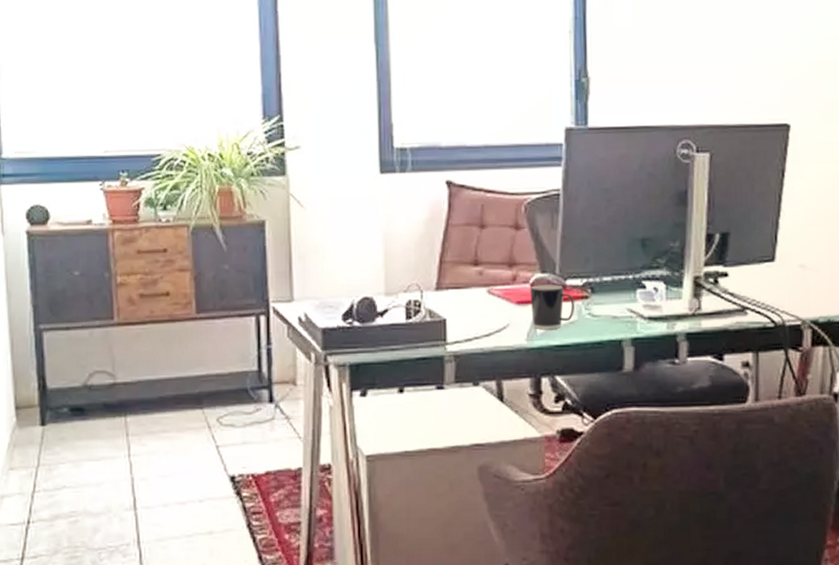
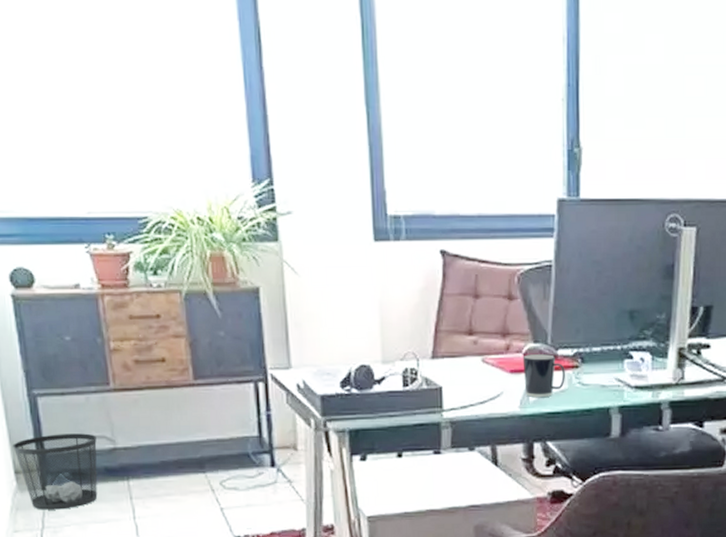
waste bin: none [16,368,97,447] -> present [13,433,98,510]

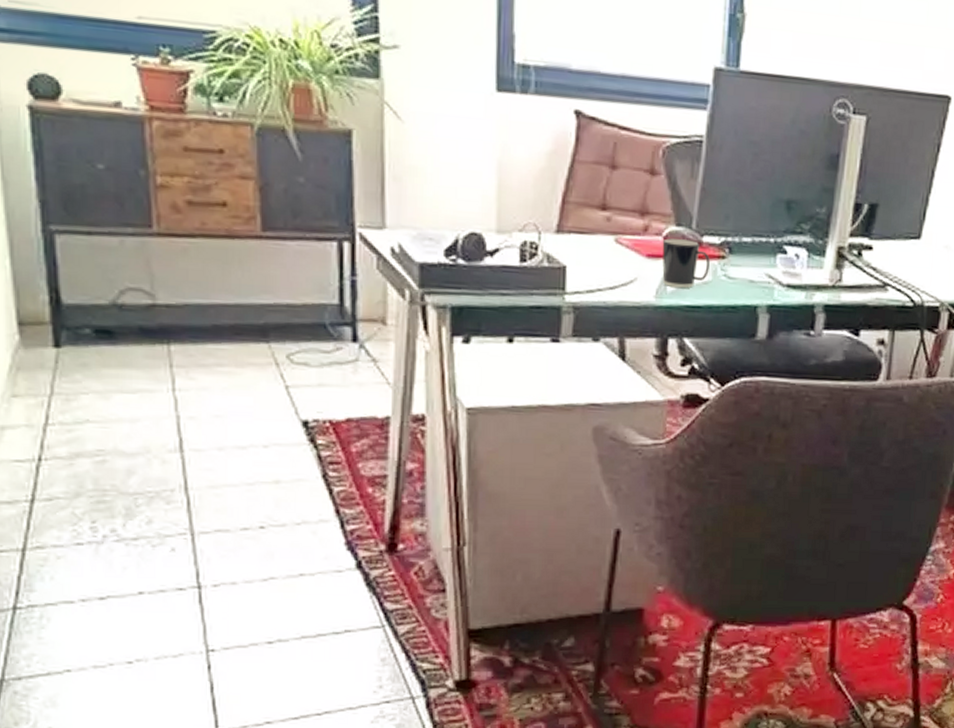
waste bin: present [13,433,98,510] -> none [18,281,130,374]

